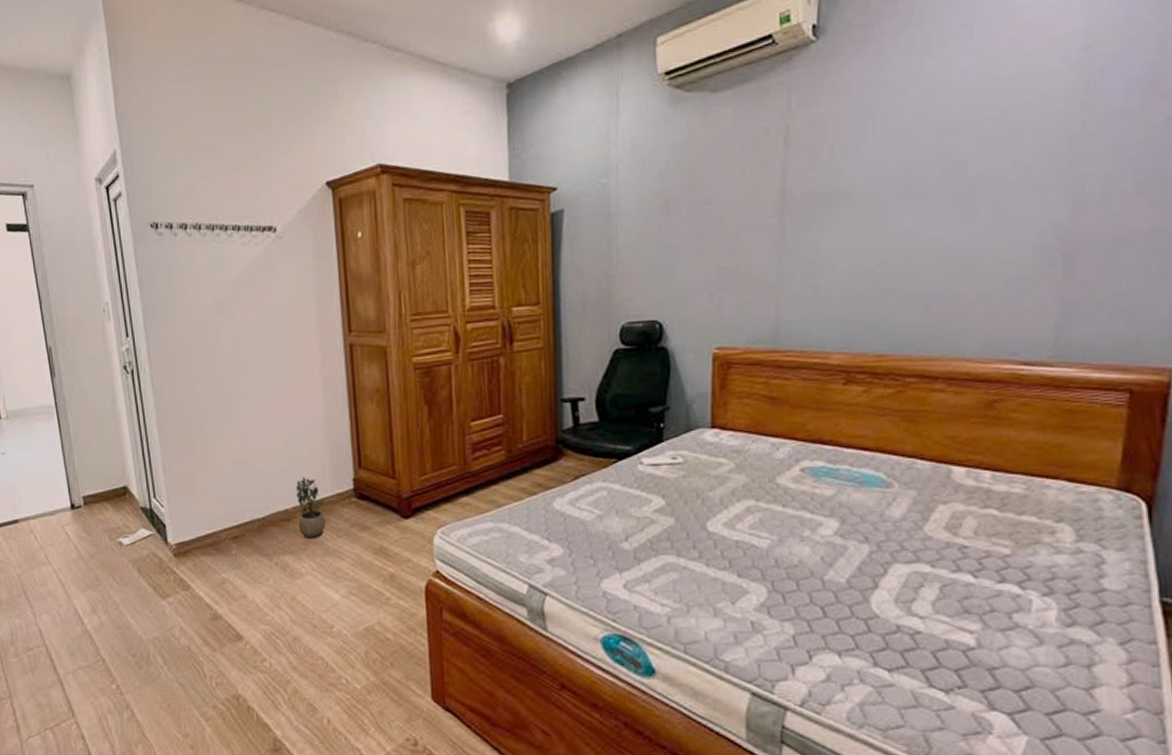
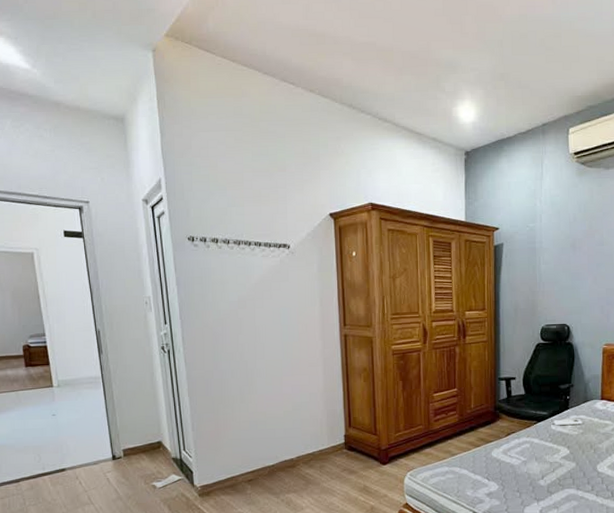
potted plant: present [296,477,326,540] -> none [299,434,323,482]

